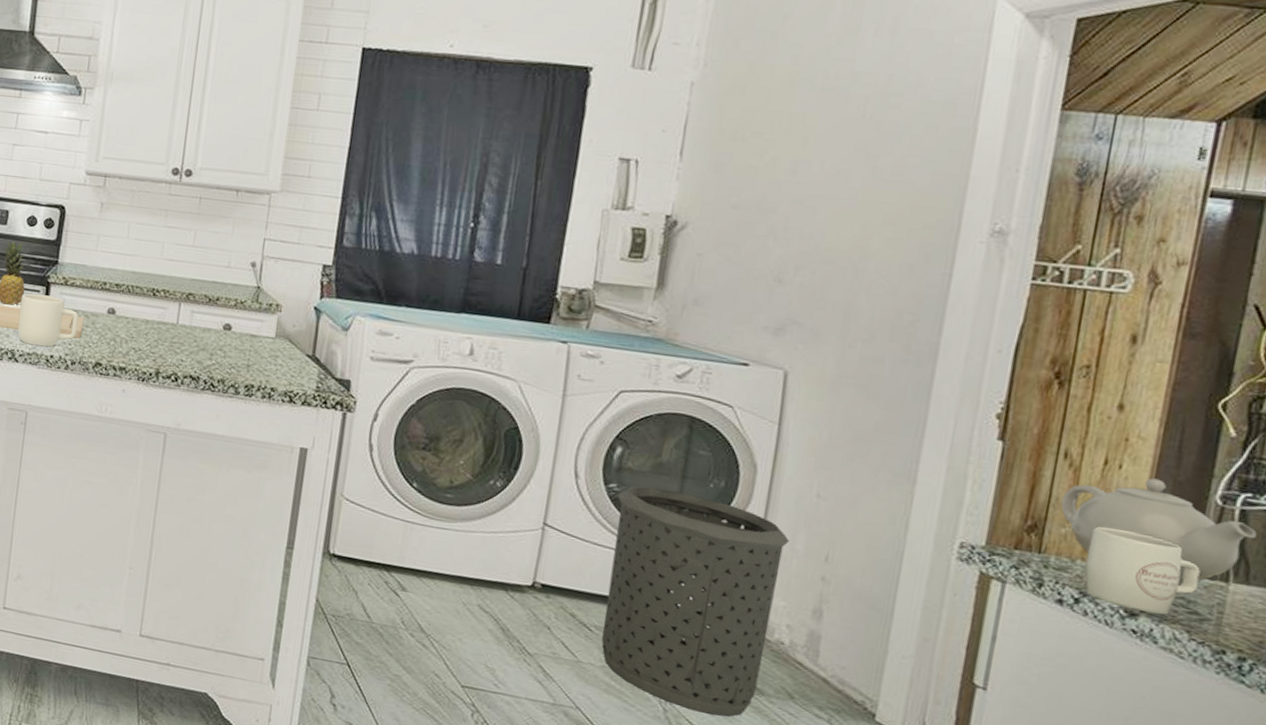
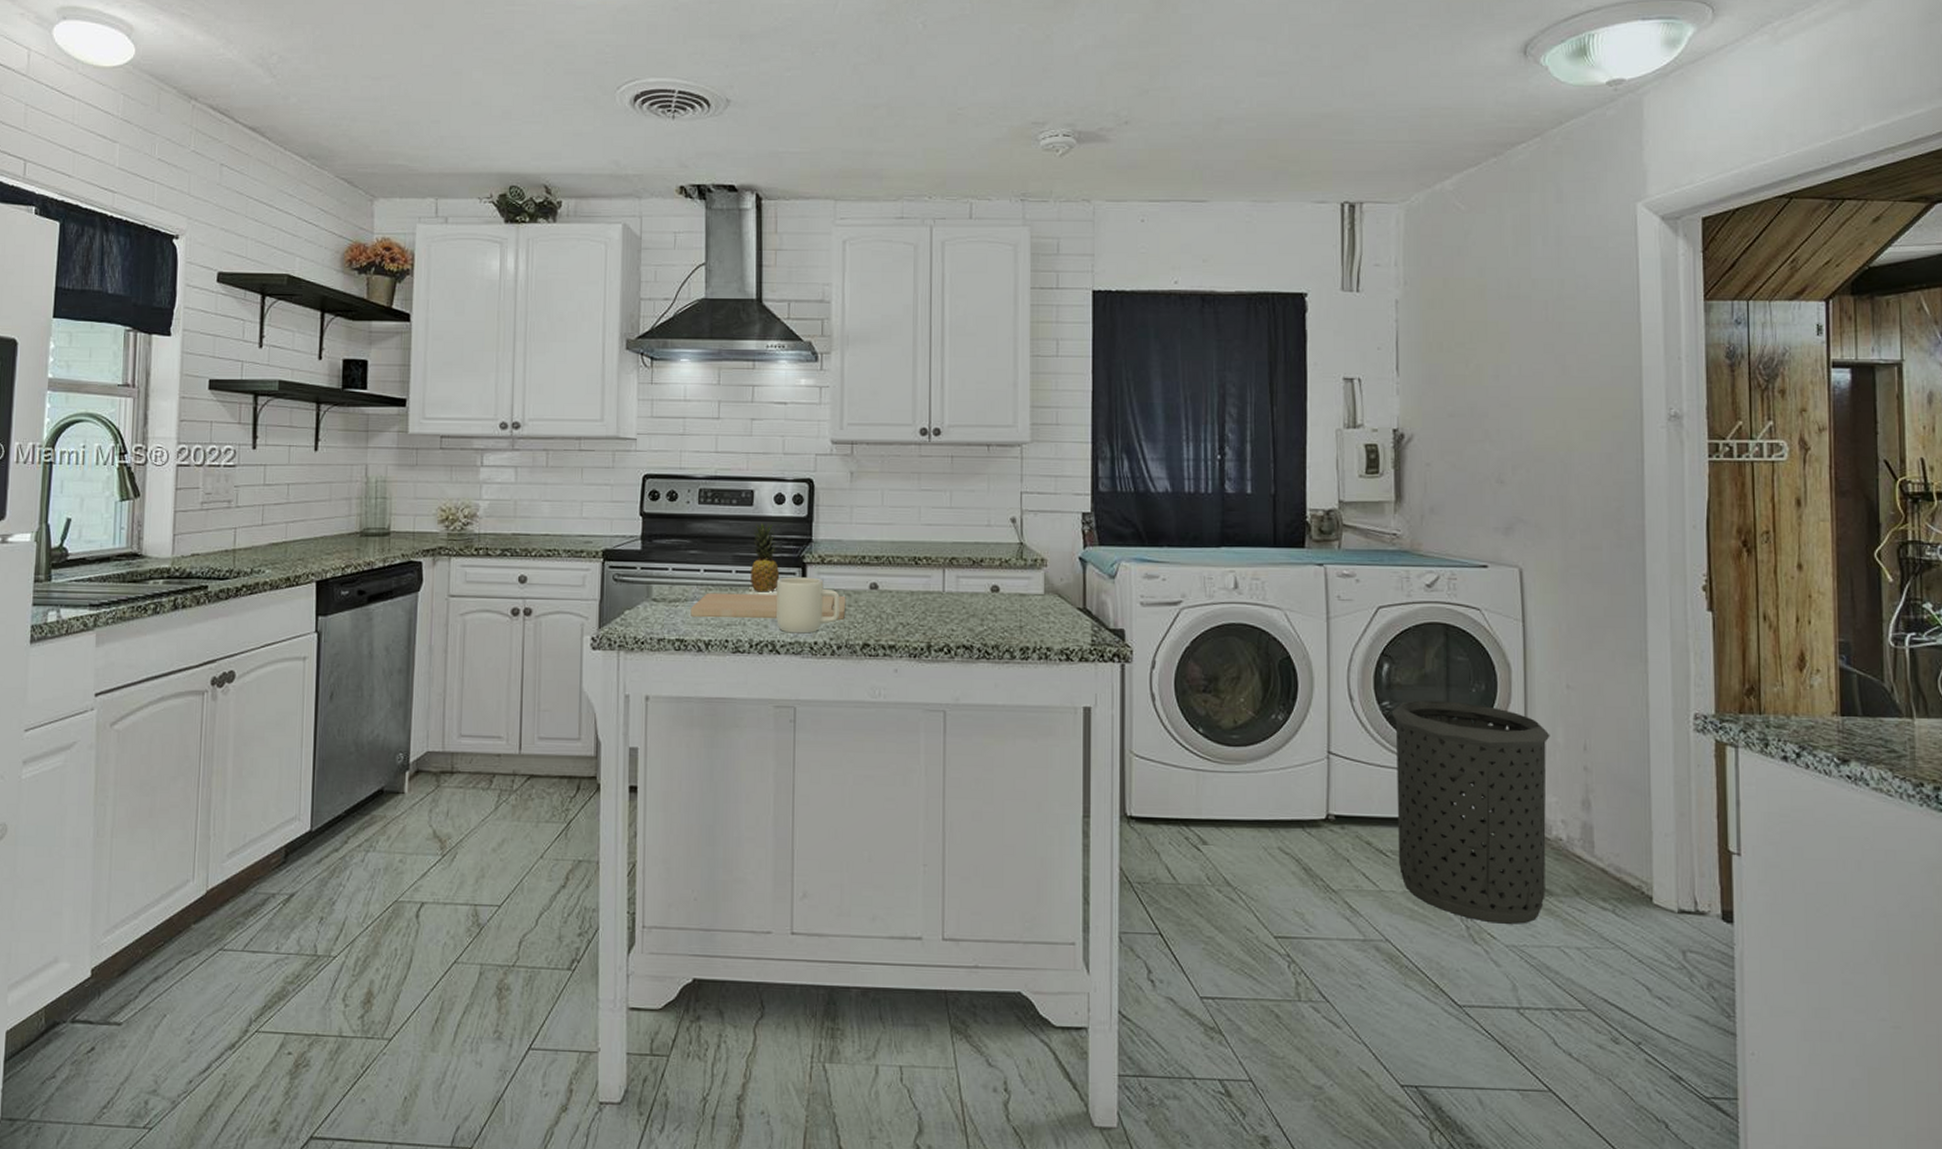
teapot: present [1060,478,1257,586] -> none [1768,629,1926,727]
mug: present [1084,526,1200,616] -> none [1798,680,1890,758]

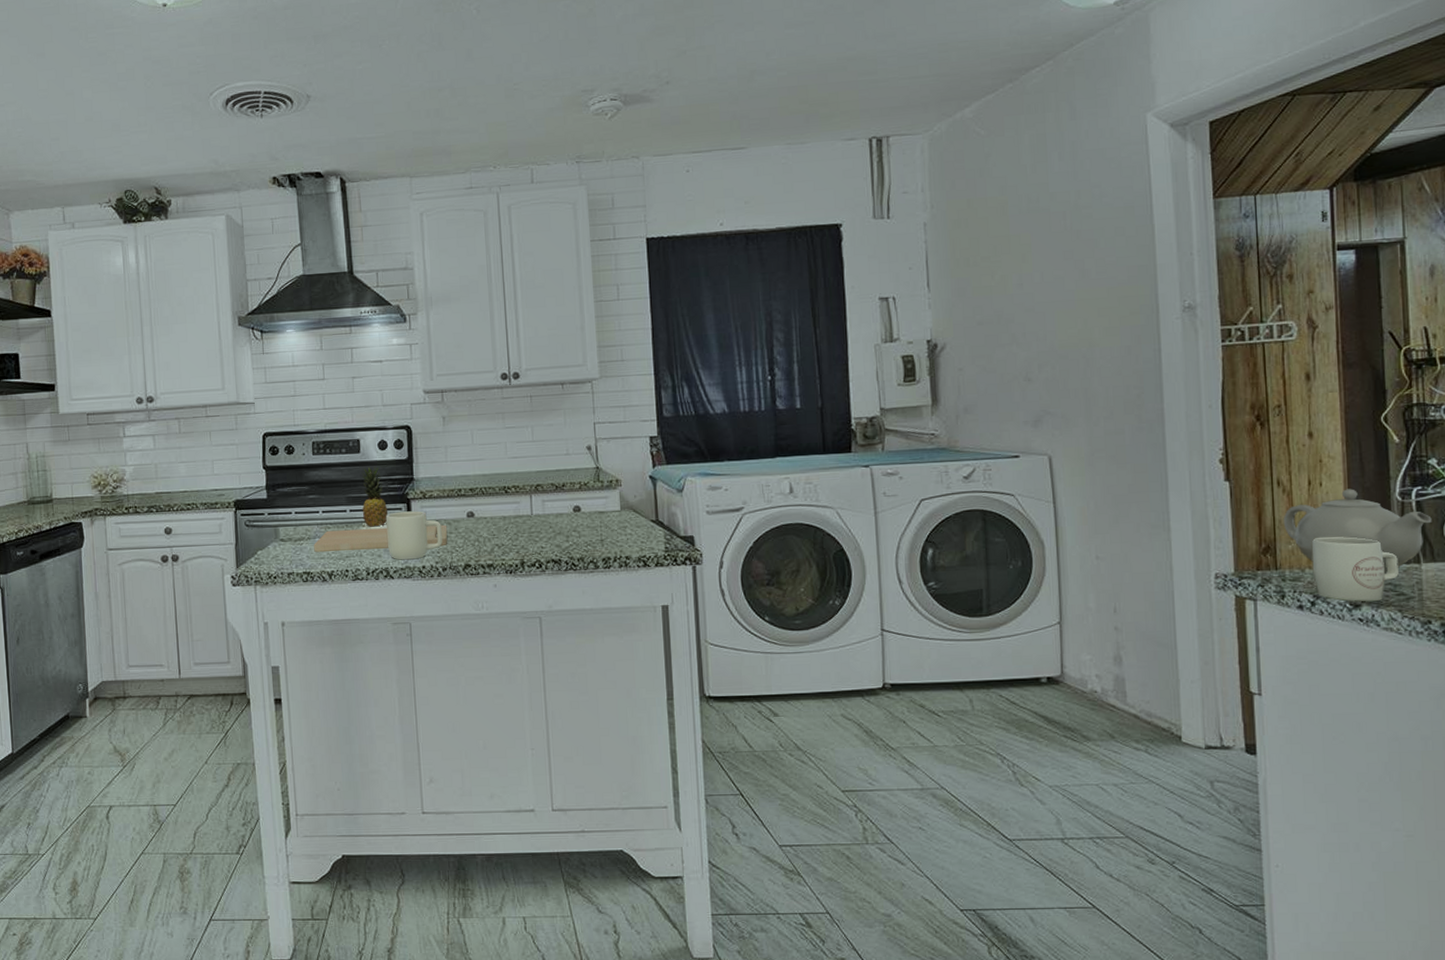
laundry basket: present [1392,700,1550,924] -> none [938,577,1084,768]
teapot: none [1768,629,1926,727] -> present [1283,489,1432,574]
mug: none [1798,680,1890,758] -> present [1311,536,1399,603]

